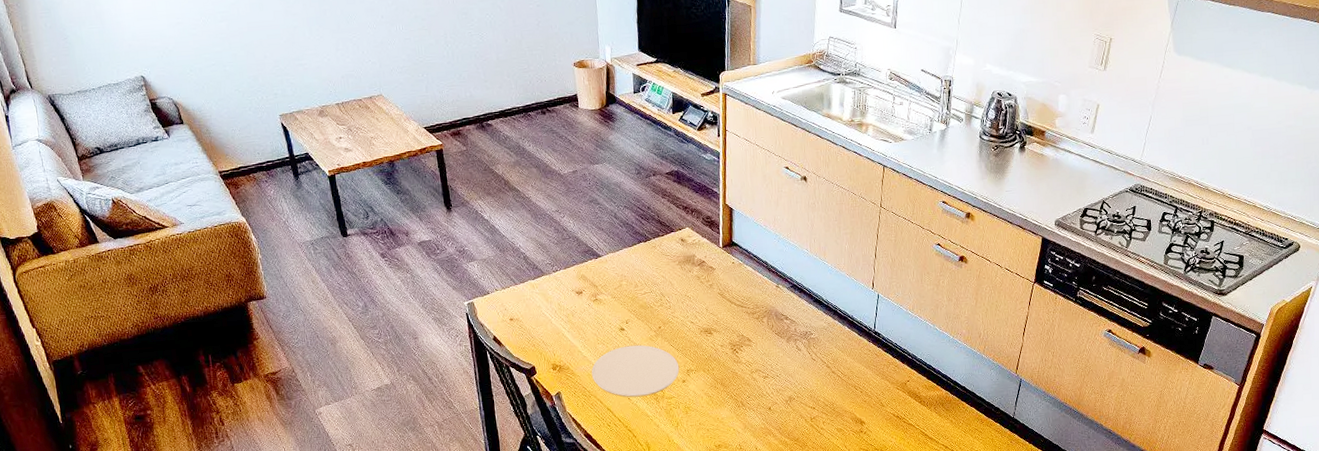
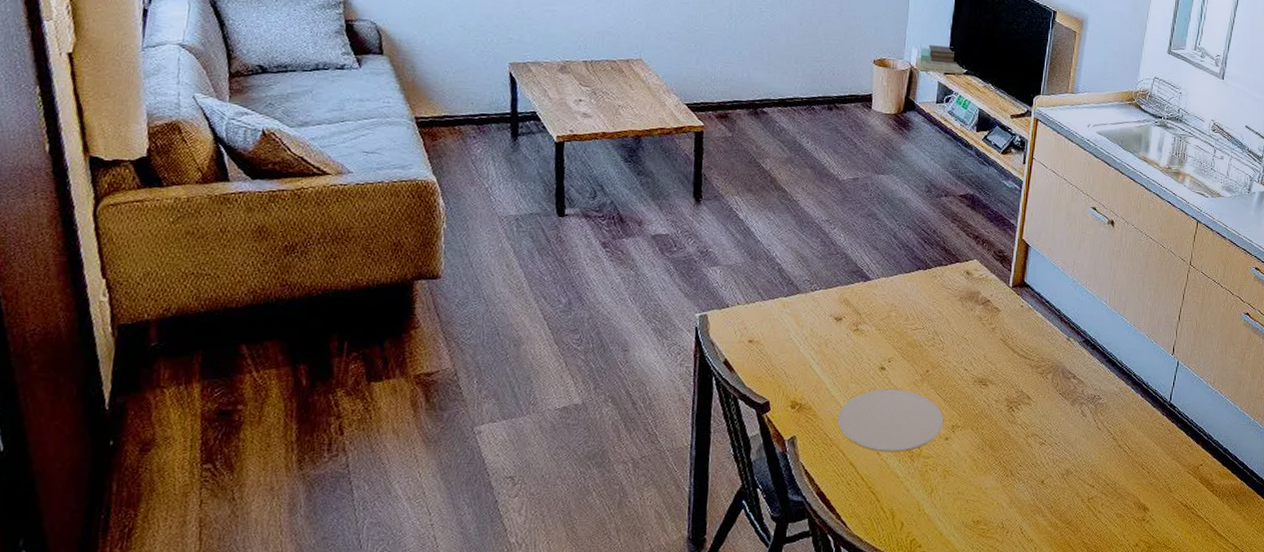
books: none [610,39,655,67] -> present [916,45,965,75]

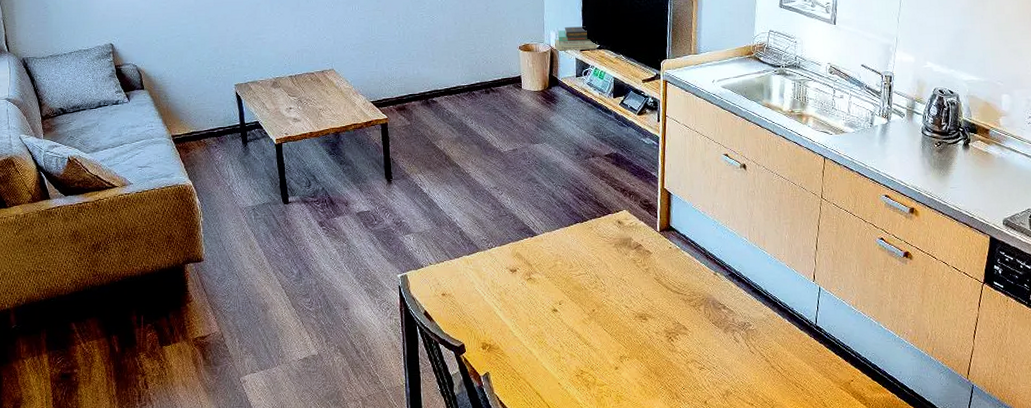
plate: present [838,389,944,453] -> none [522,327,612,383]

